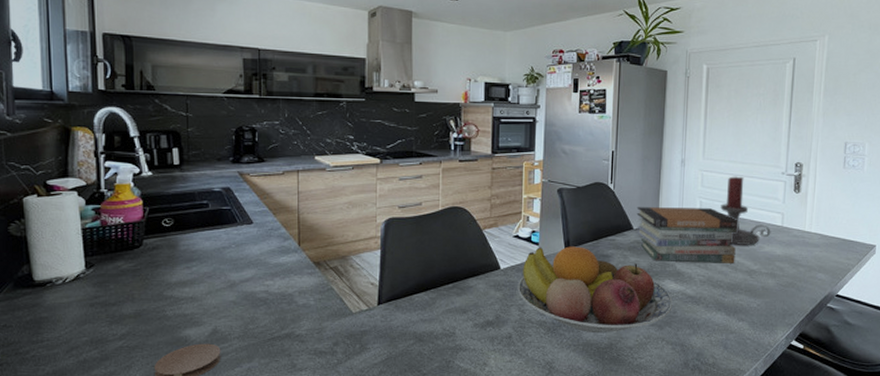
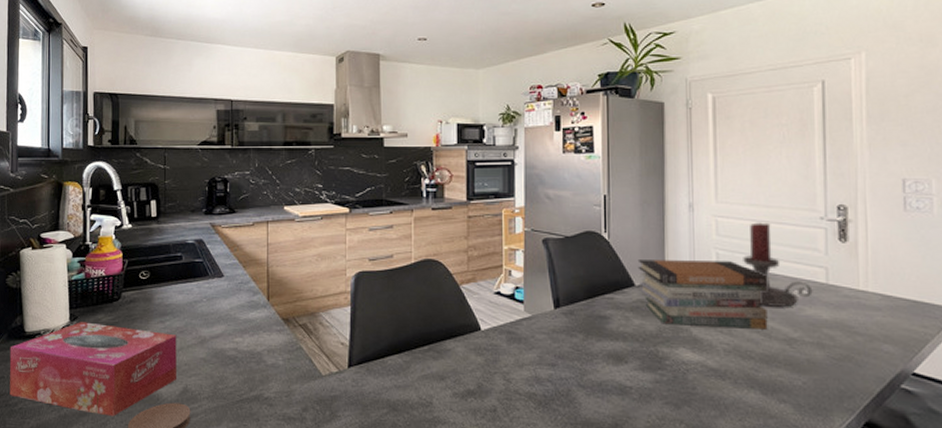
tissue box: none [17,269,205,359] -> present [9,322,177,417]
fruit bowl: present [517,246,673,334] -> none [501,305,691,411]

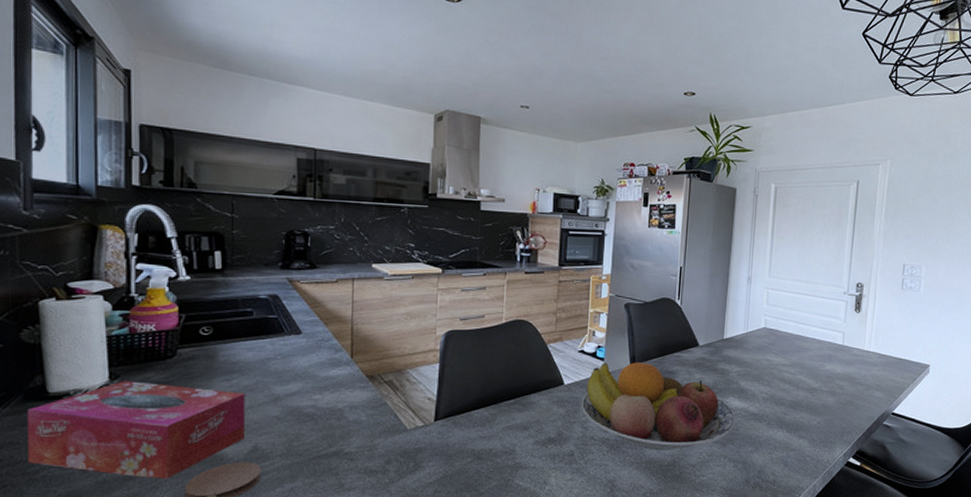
fruit bowl: none [501,305,691,411] -> present [581,362,736,451]
book stack: present [637,260,768,329] -> none [702,323,800,381]
candle holder: present [743,222,813,307] -> none [784,295,832,363]

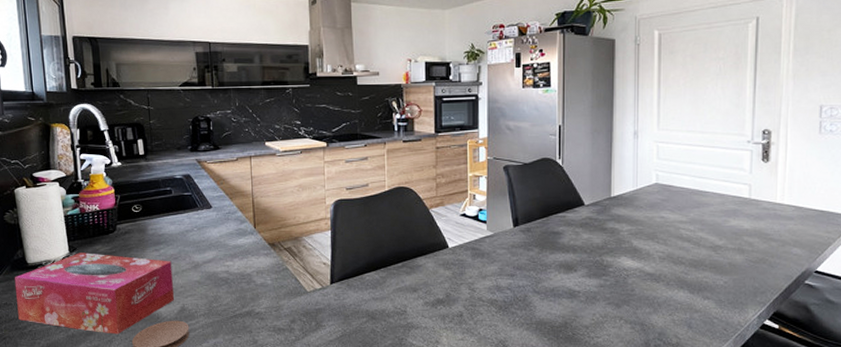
fruit bowl: present [581,362,736,451] -> none [466,224,630,312]

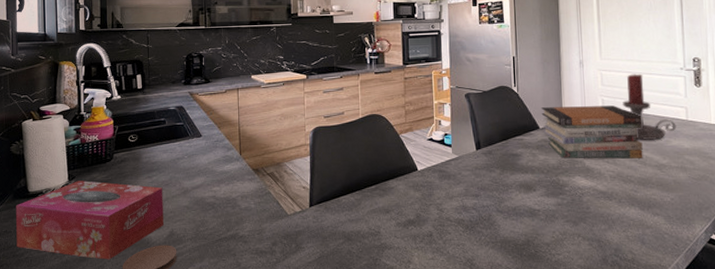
book stack: none [587,181,698,239] -> present [541,105,643,159]
candle holder: none [679,146,737,219] -> present [622,73,677,140]

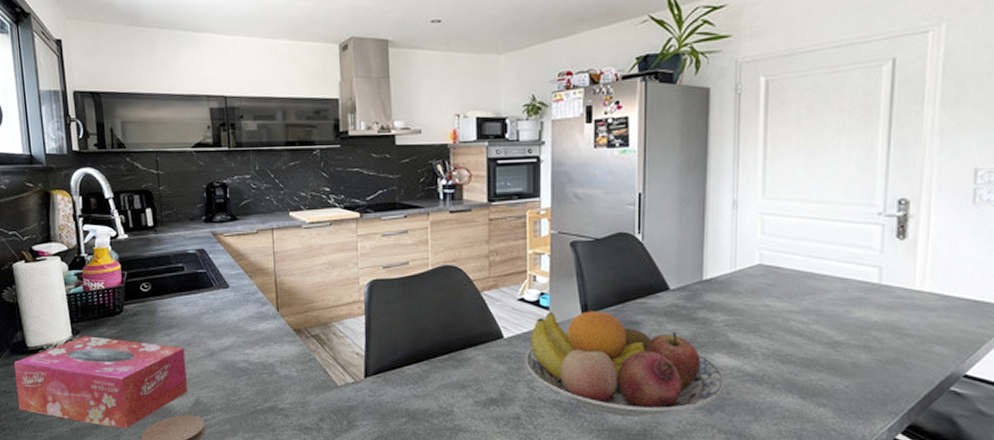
fruit bowl: none [434,147,585,230] -> present [525,311,725,417]
book stack: present [541,105,643,159] -> none [673,262,813,333]
candle holder: present [622,73,677,140] -> none [789,219,863,309]

